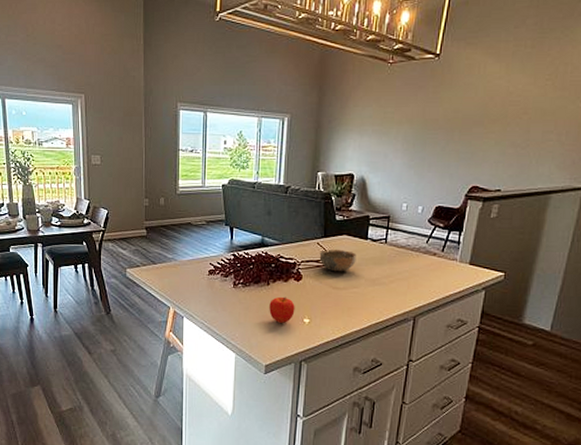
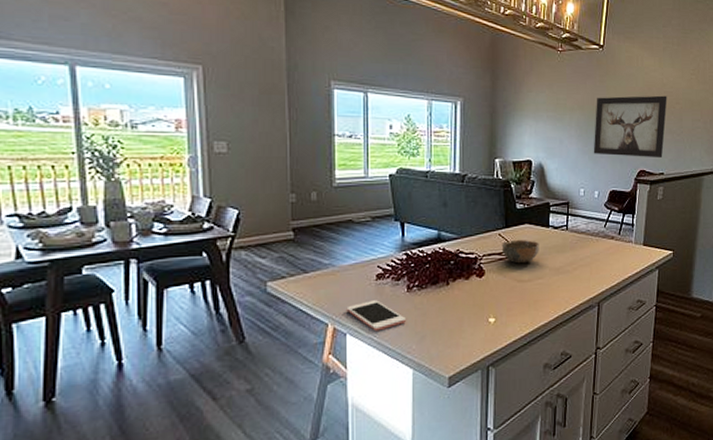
cell phone: none [184,292,231,318] -> present [346,300,406,331]
fruit: present [269,296,295,323] -> none [450,296,479,326]
wall art: none [419,105,513,173] -> present [593,95,667,157]

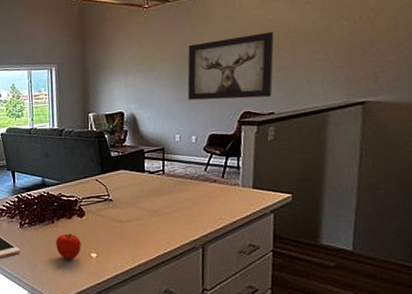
fruit: none [450,296,479,326] -> present [56,233,81,259]
bowl: present [501,239,539,264] -> none [99,183,136,206]

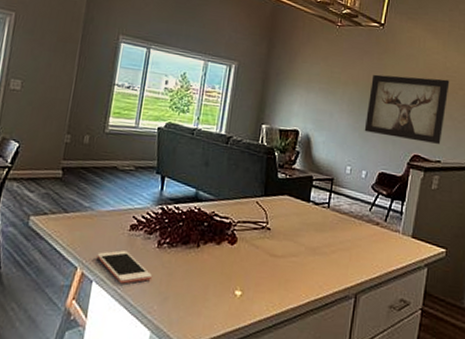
fruit: present [56,233,81,259] -> none [196,262,227,295]

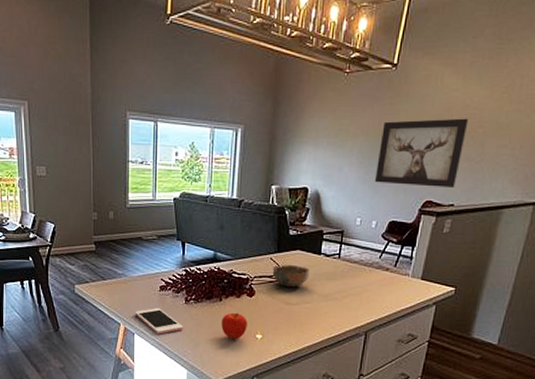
fruit: none [196,262,227,295] -> present [221,312,248,339]
bowl: none [257,210,297,237] -> present [272,264,310,288]

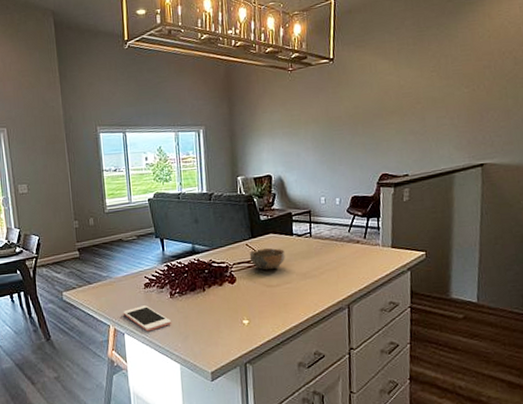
fruit: present [221,312,248,339] -> none [207,300,233,328]
wall art: present [374,118,469,187] -> none [330,97,407,163]

